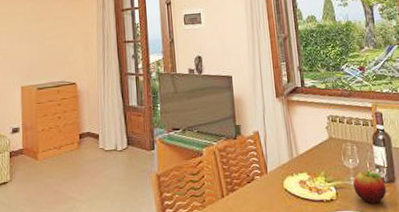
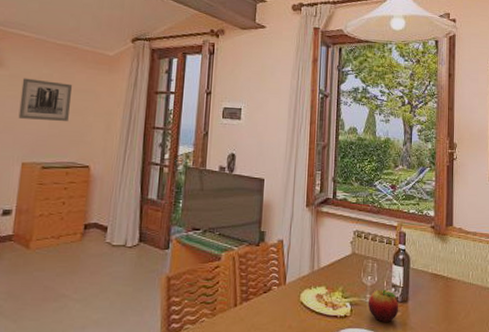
wall art: none [11,13,53,49] -> present [18,78,73,121]

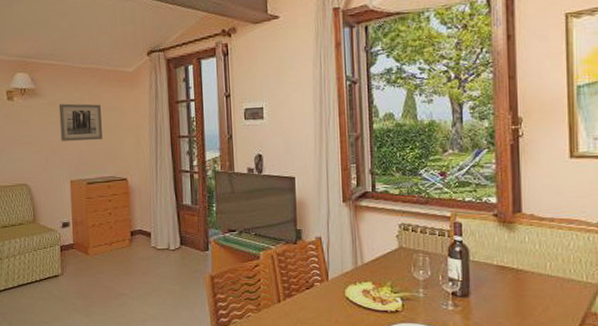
fruit: present [367,289,399,322] -> none [421,283,459,317]

